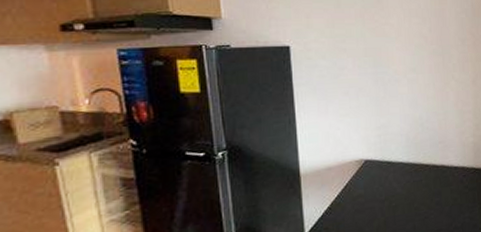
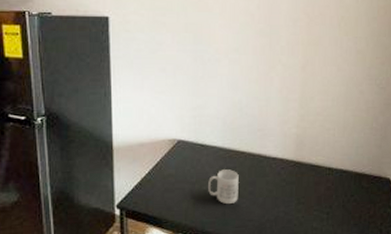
mug: none [397,183,426,218] -> present [208,169,239,205]

